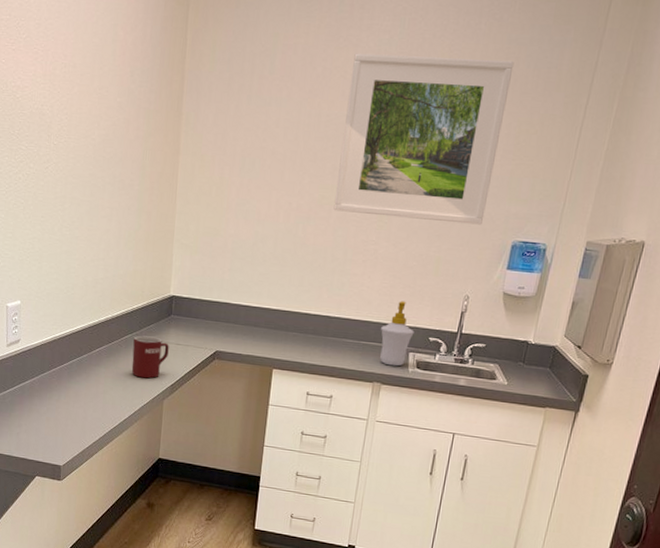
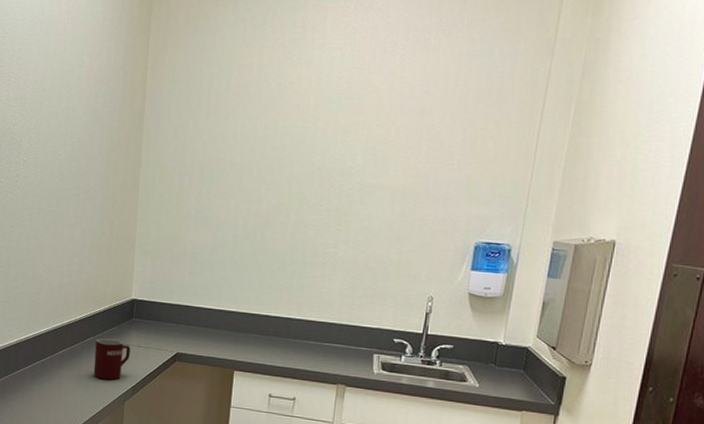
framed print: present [333,53,514,225] -> none [291,70,466,227]
soap bottle: present [380,301,414,367] -> none [343,302,378,368]

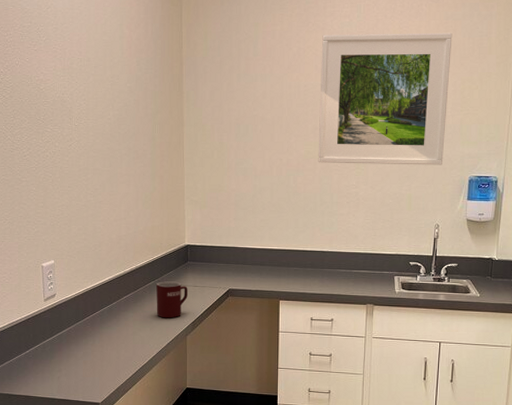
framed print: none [291,70,466,227] -> present [318,32,453,165]

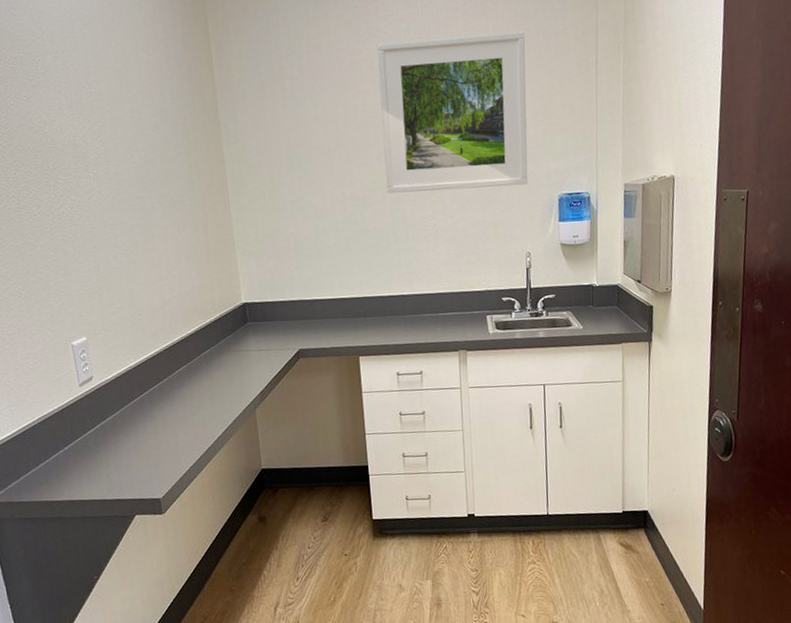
mug: present [156,281,188,318] -> none [213,347,252,392]

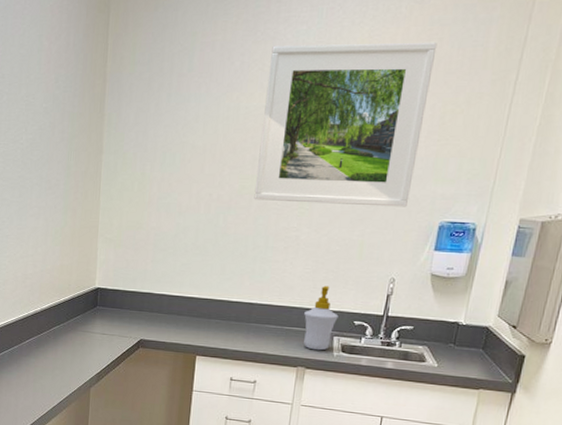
soap bottle: none [455,267,487,332] -> present [304,285,339,351]

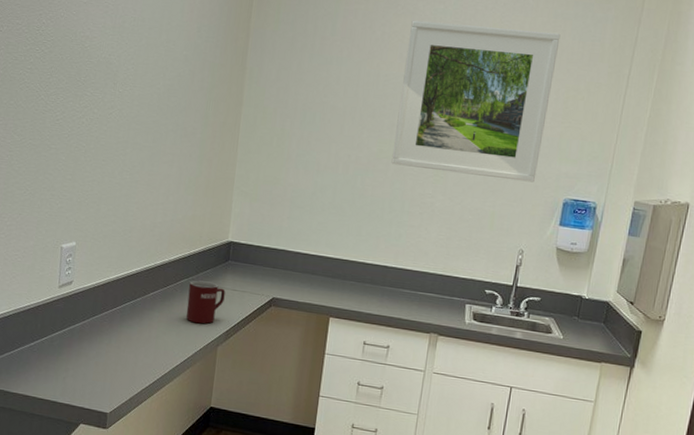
mug: none [59,326,95,368] -> present [186,280,225,324]
soap bottle: present [304,285,339,351] -> none [437,253,471,318]

